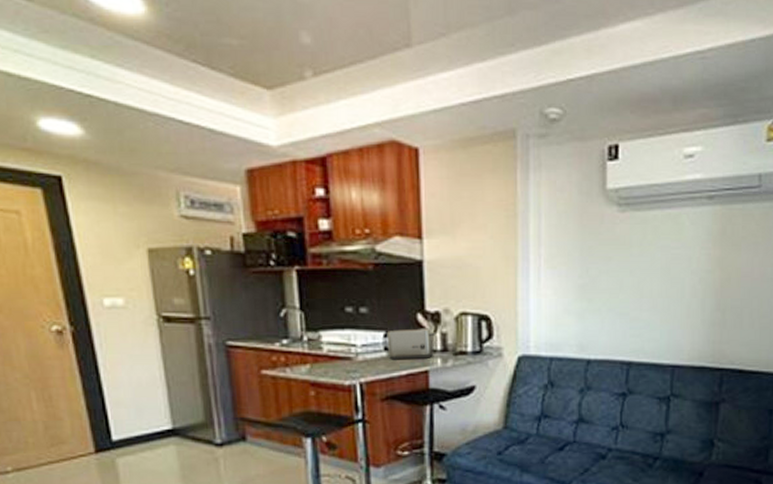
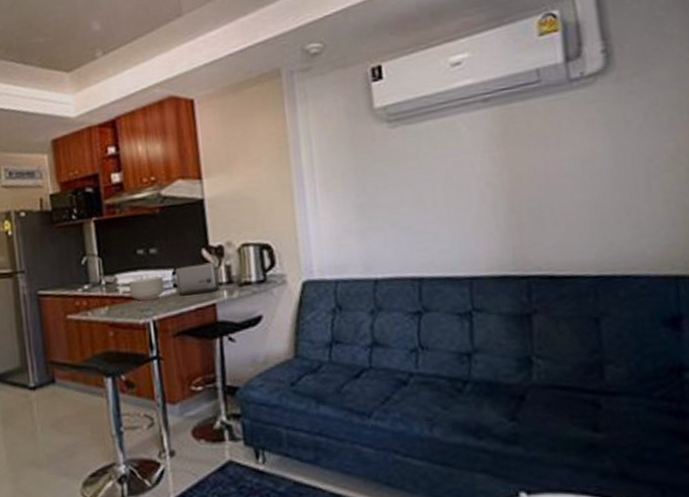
bowl: none [334,338,375,362] -> present [128,276,165,301]

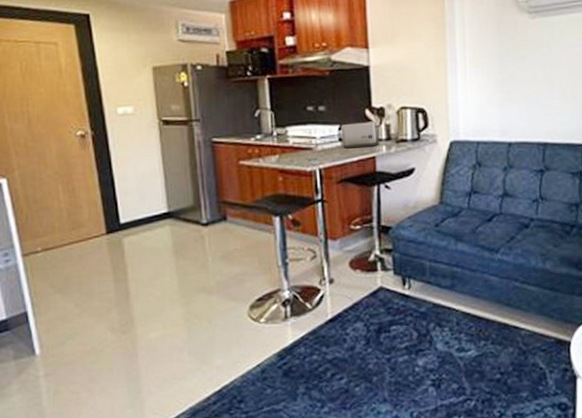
bowl: present [128,276,165,301] -> none [298,131,331,152]

